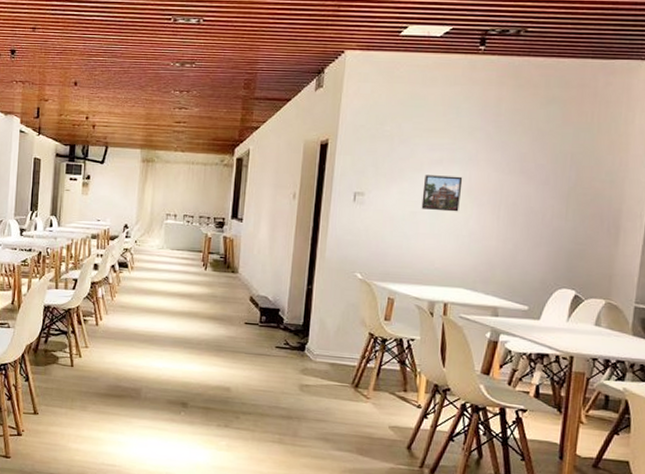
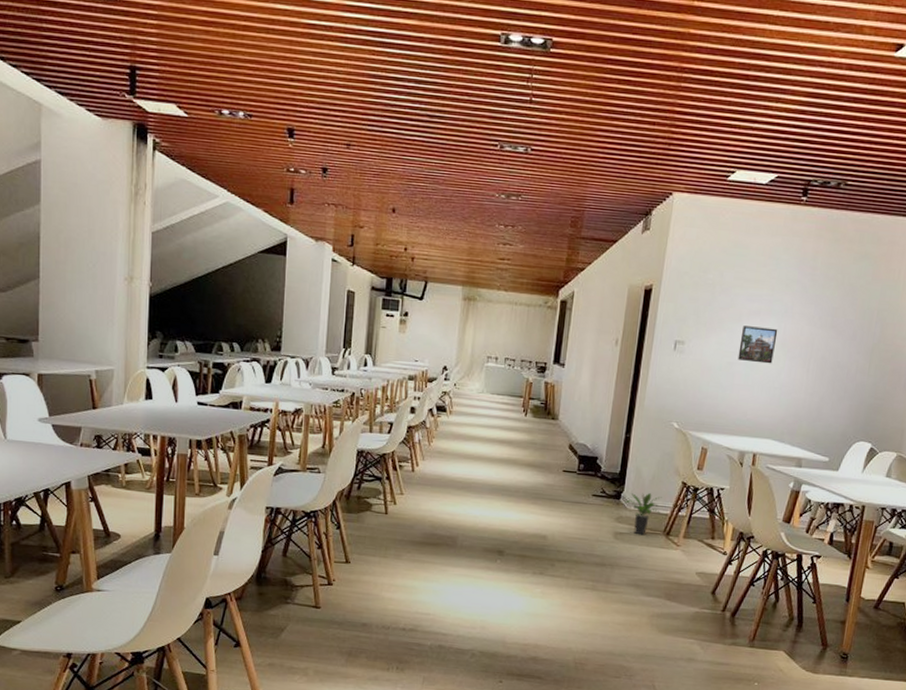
potted plant: none [308,344,348,388] -> present [623,493,662,535]

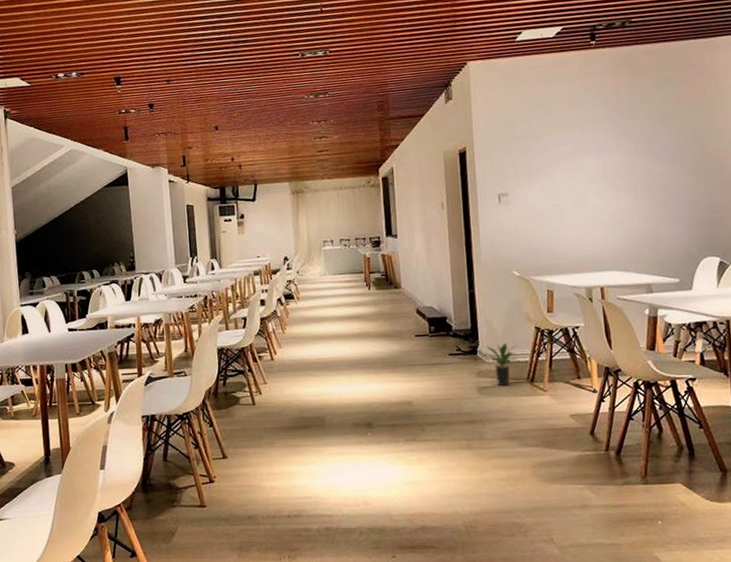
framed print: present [737,326,778,364] -> none [561,165,599,201]

